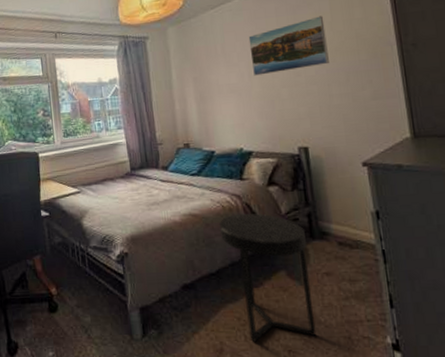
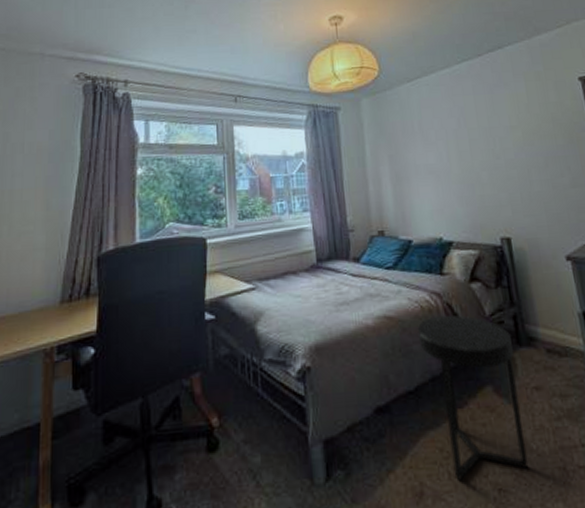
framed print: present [248,16,329,76] -> none [446,97,528,157]

